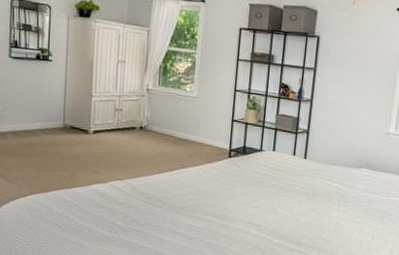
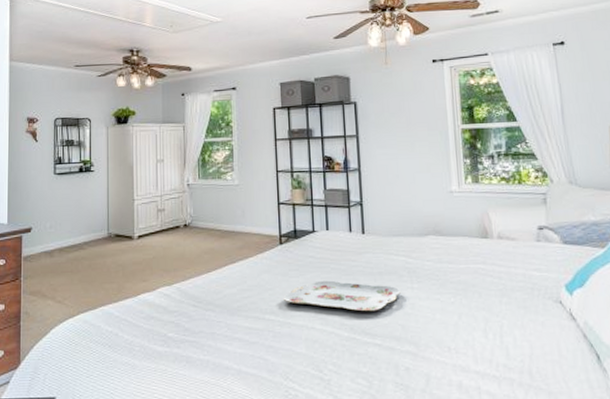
serving tray: none [225,194,329,225] -> present [283,280,401,312]

